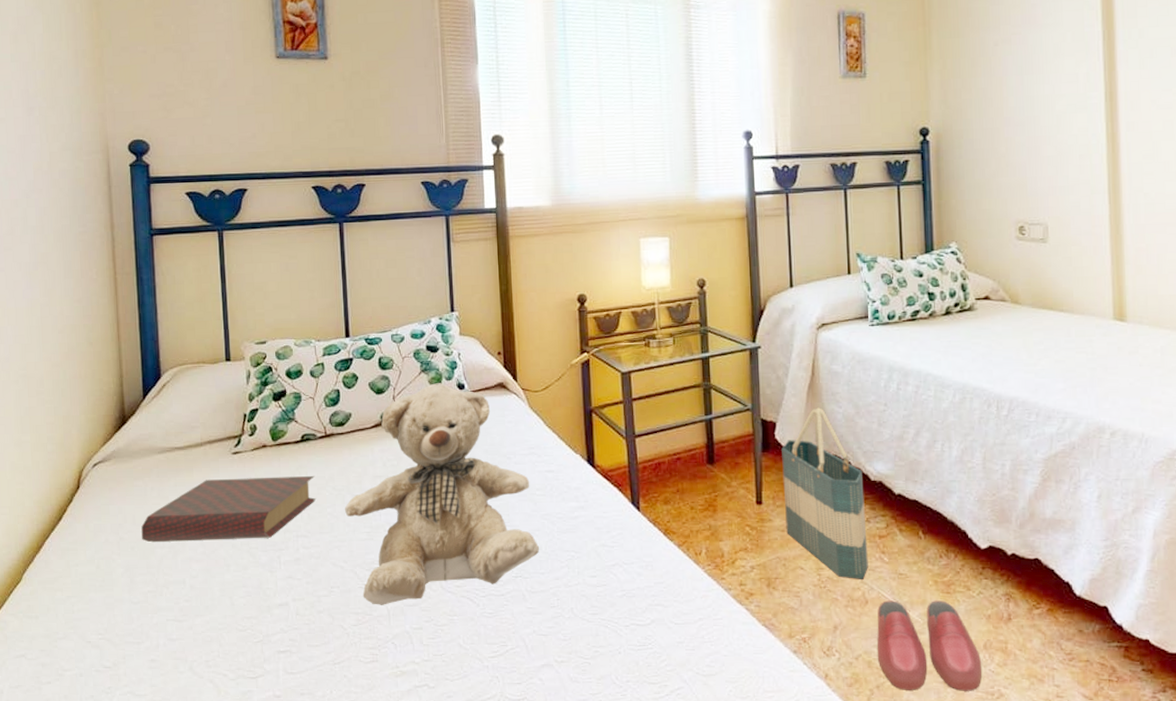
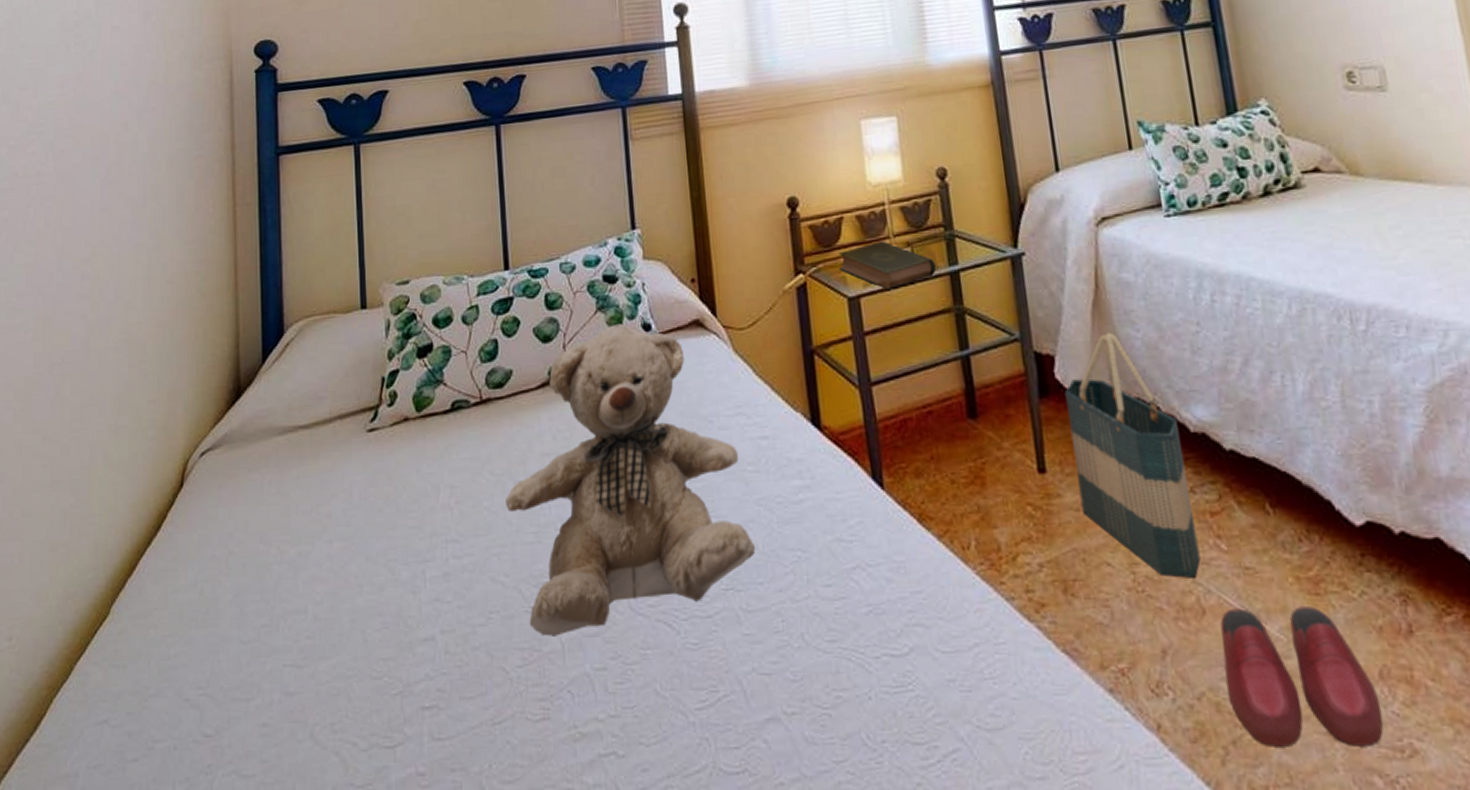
book: present [141,475,317,543] -> none [255,456,470,557]
book: none [616,332,692,369] -> present [838,241,937,291]

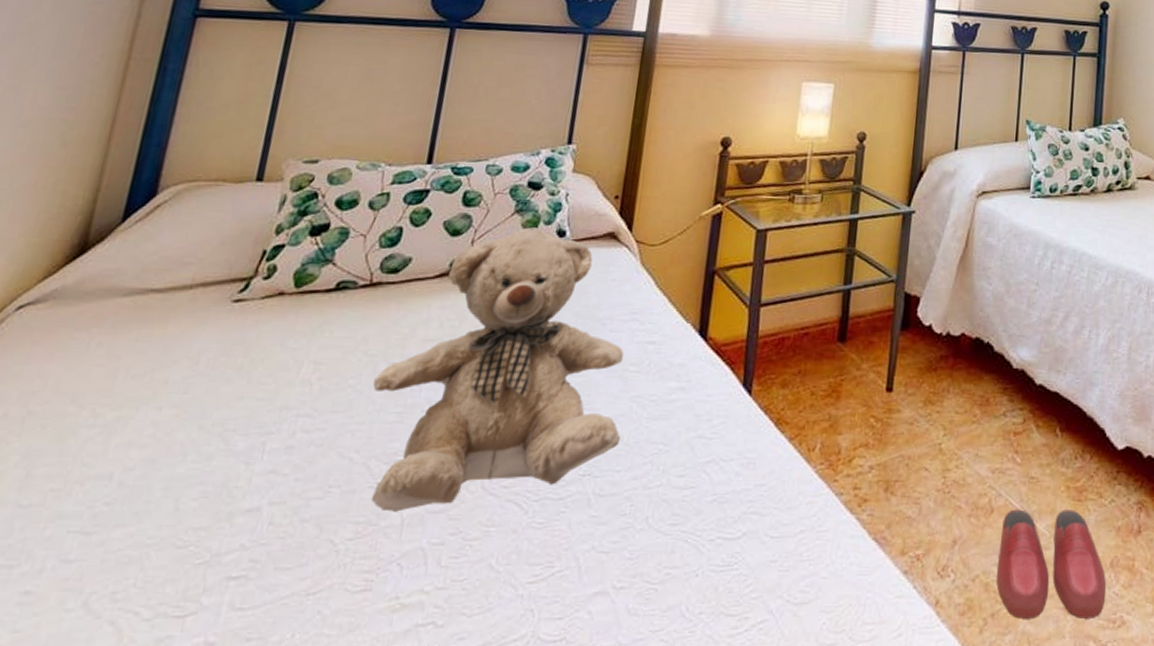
book: present [838,241,937,291] -> none [755,185,840,228]
tote bag: present [1065,332,1201,578] -> none [914,283,1005,484]

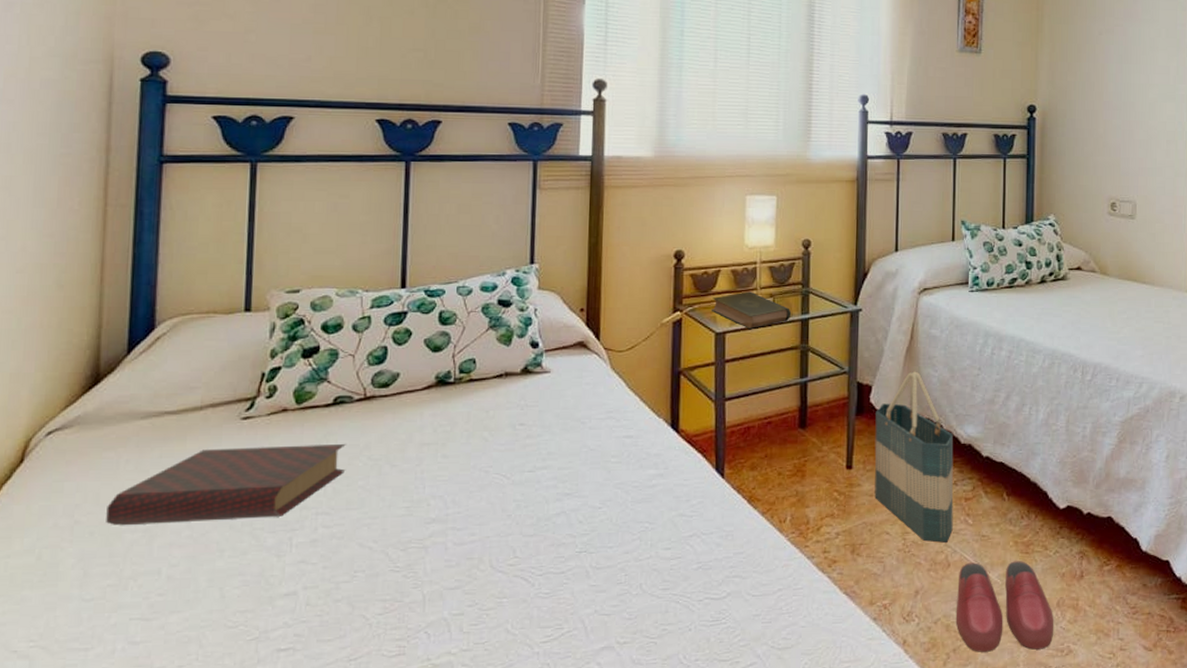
book: none [62,334,342,420] -> present [106,443,346,526]
teddy bear: present [371,227,624,512] -> none [381,341,610,590]
book: none [755,185,840,228] -> present [712,291,792,330]
tote bag: none [914,283,1005,484] -> present [874,371,954,543]

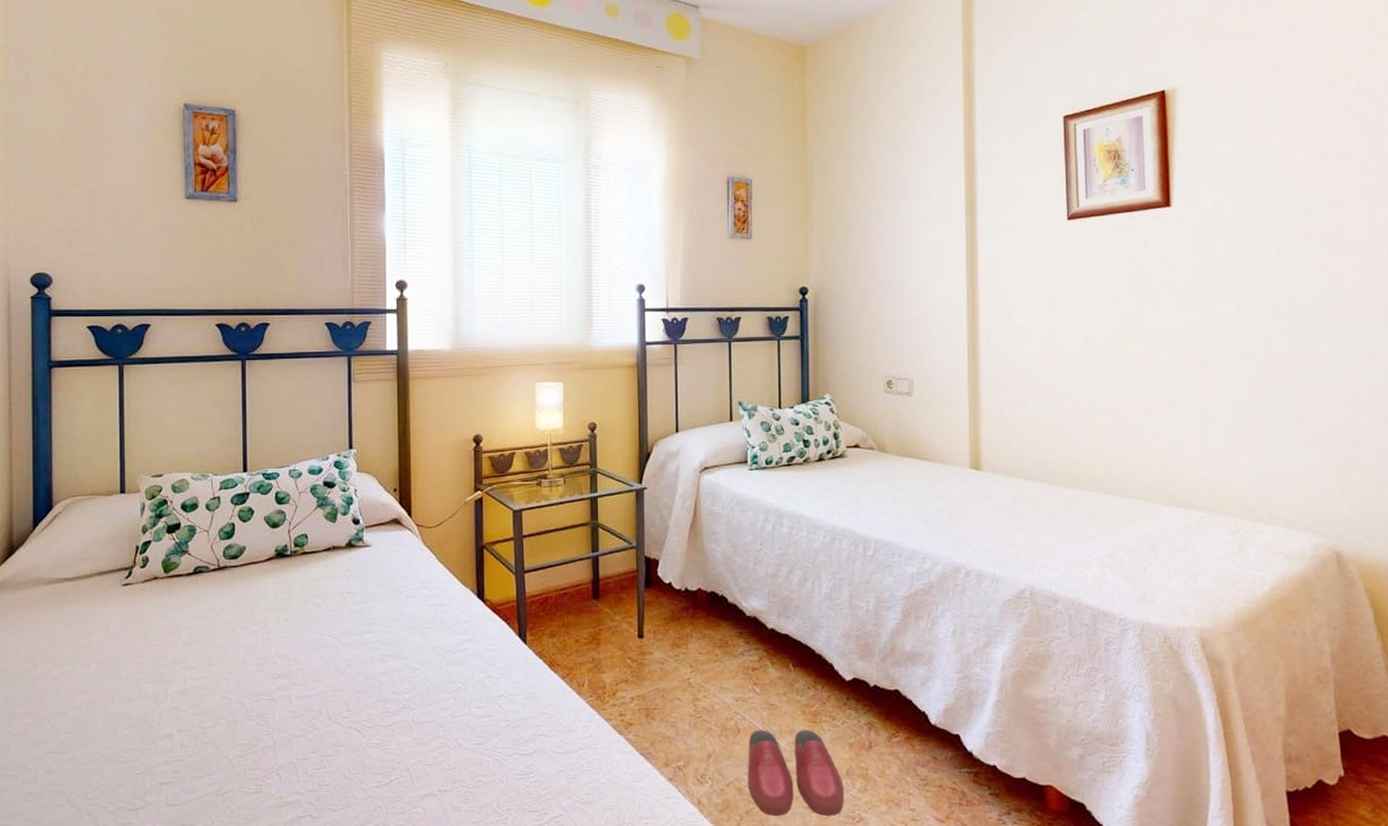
book: present [106,443,346,526] -> none [24,607,207,674]
book: present [712,291,792,330] -> none [509,472,581,508]
tote bag: present [874,371,954,543] -> none [663,546,741,710]

